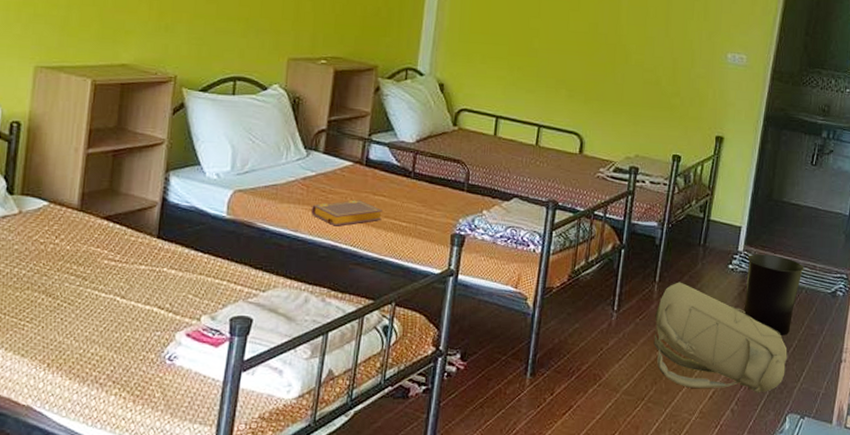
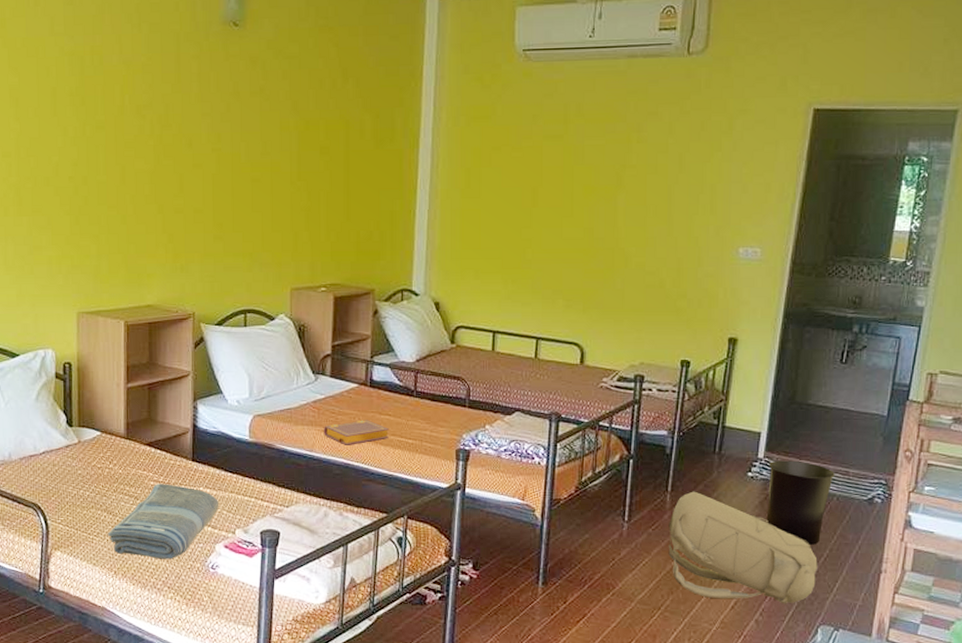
towel: none [44,263,185,350] -> present [108,484,220,559]

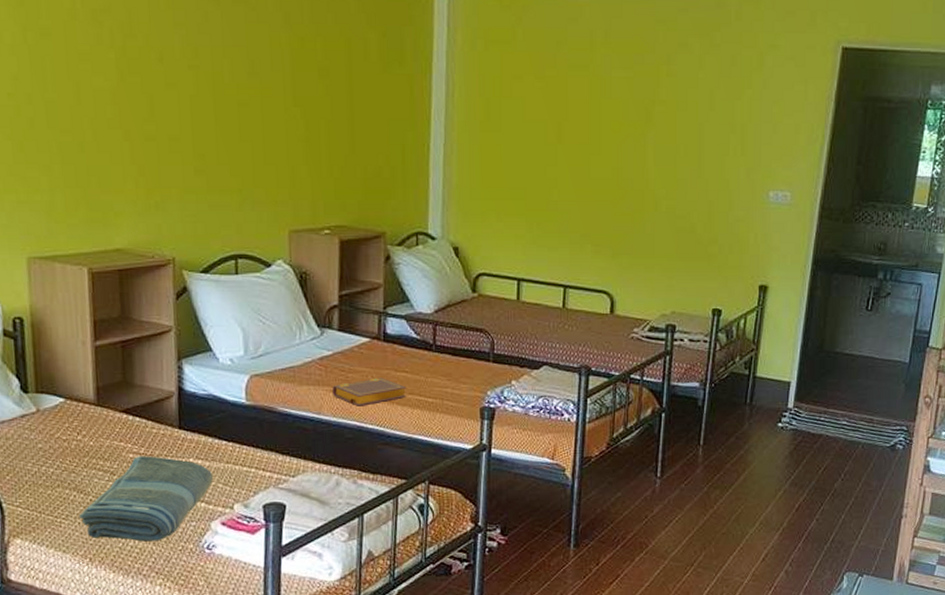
backpack: present [668,491,818,604] -> none [701,444,844,553]
waste bin: present [766,460,835,545] -> none [795,409,860,493]

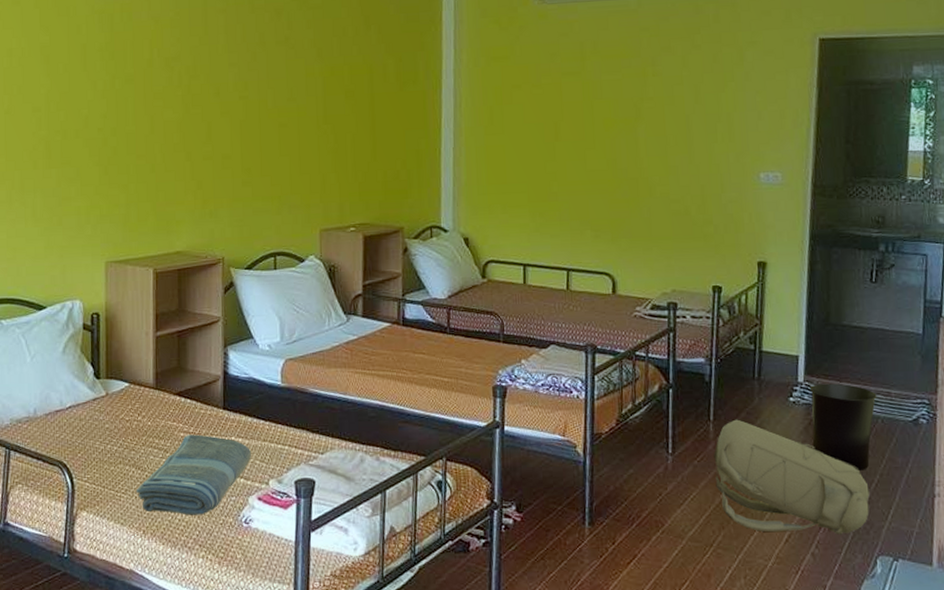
book: present [332,378,406,406] -> none [357,359,424,387]
backpack: none [701,444,844,553] -> present [714,419,870,535]
waste bin: none [795,409,860,493] -> present [809,383,877,471]

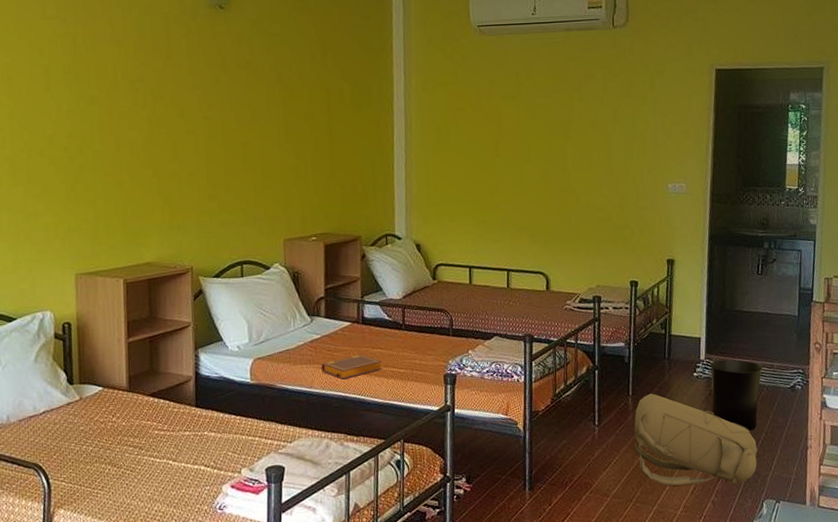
towel: present [136,434,252,515] -> none [113,431,224,506]
book: none [357,359,424,387] -> present [321,354,382,380]

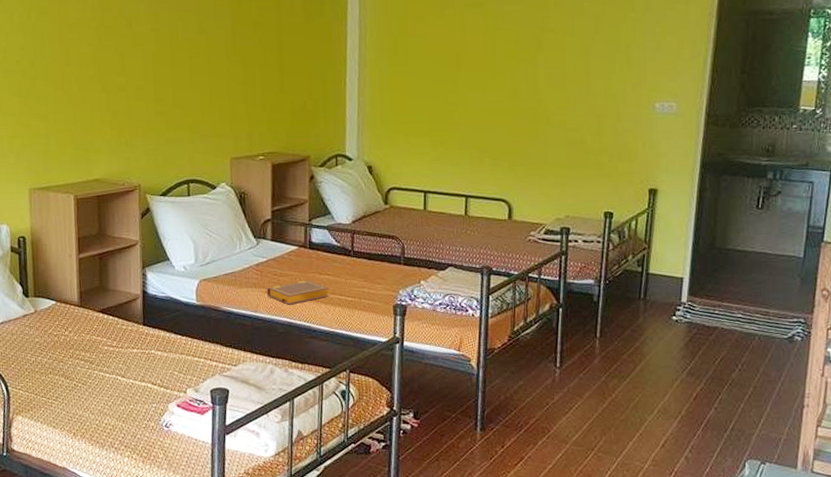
backpack: present [632,393,758,486] -> none [599,336,743,441]
waste bin: present [709,359,763,431] -> none [692,303,755,383]

